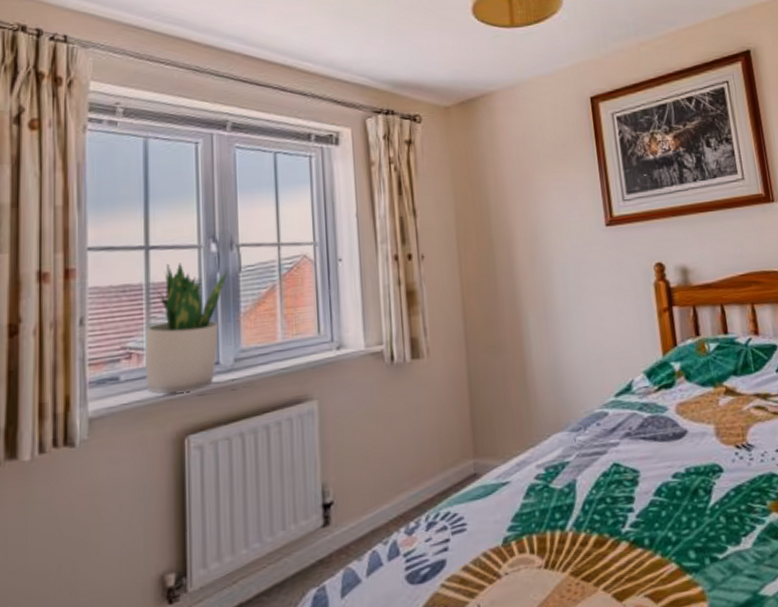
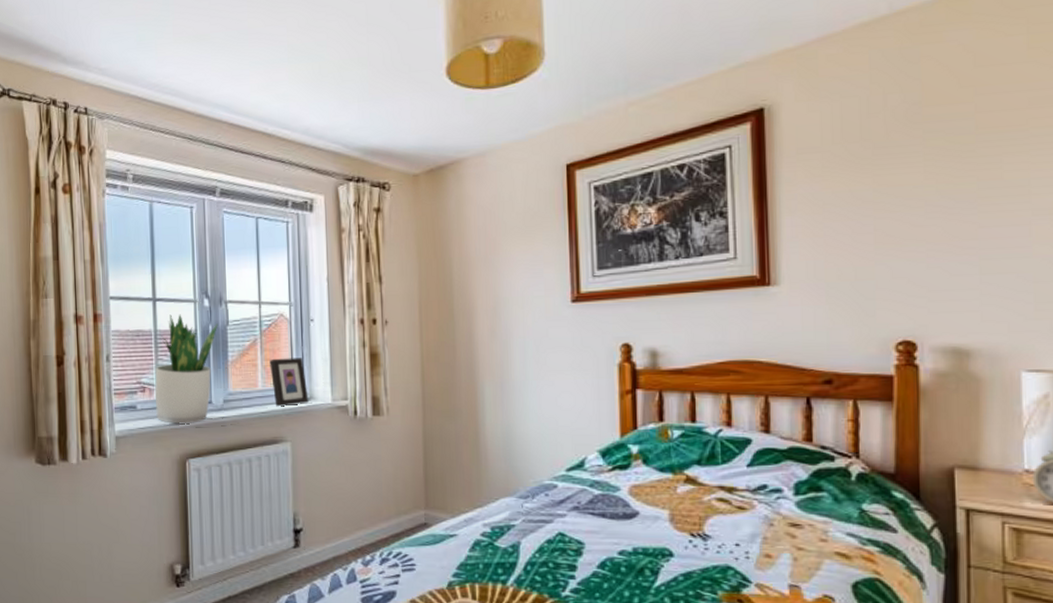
picture frame: none [291,302,338,361] -> present [270,358,309,407]

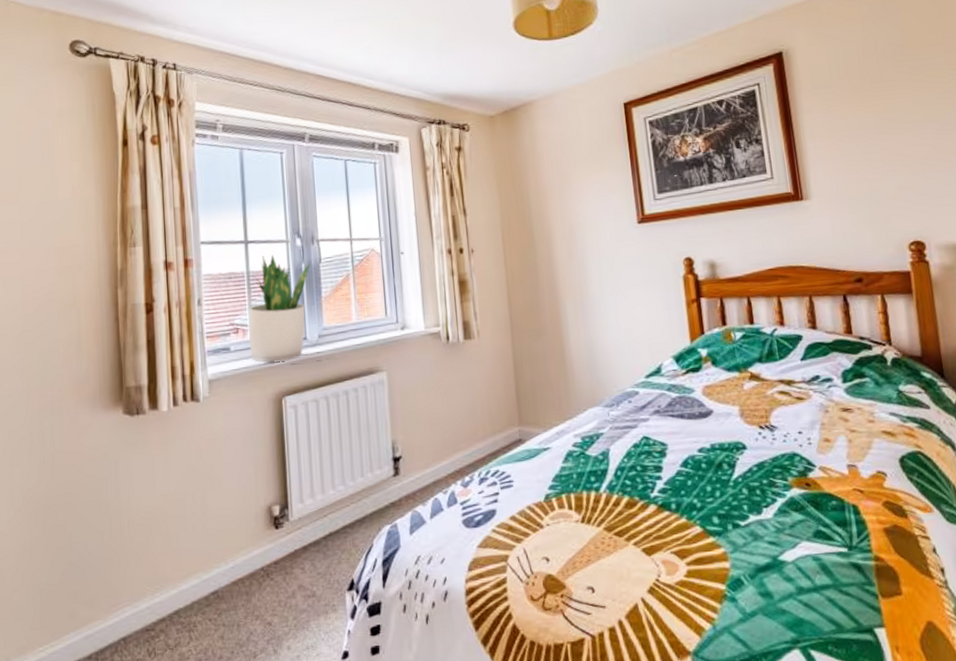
picture frame: present [270,358,309,407] -> none [363,289,402,338]

